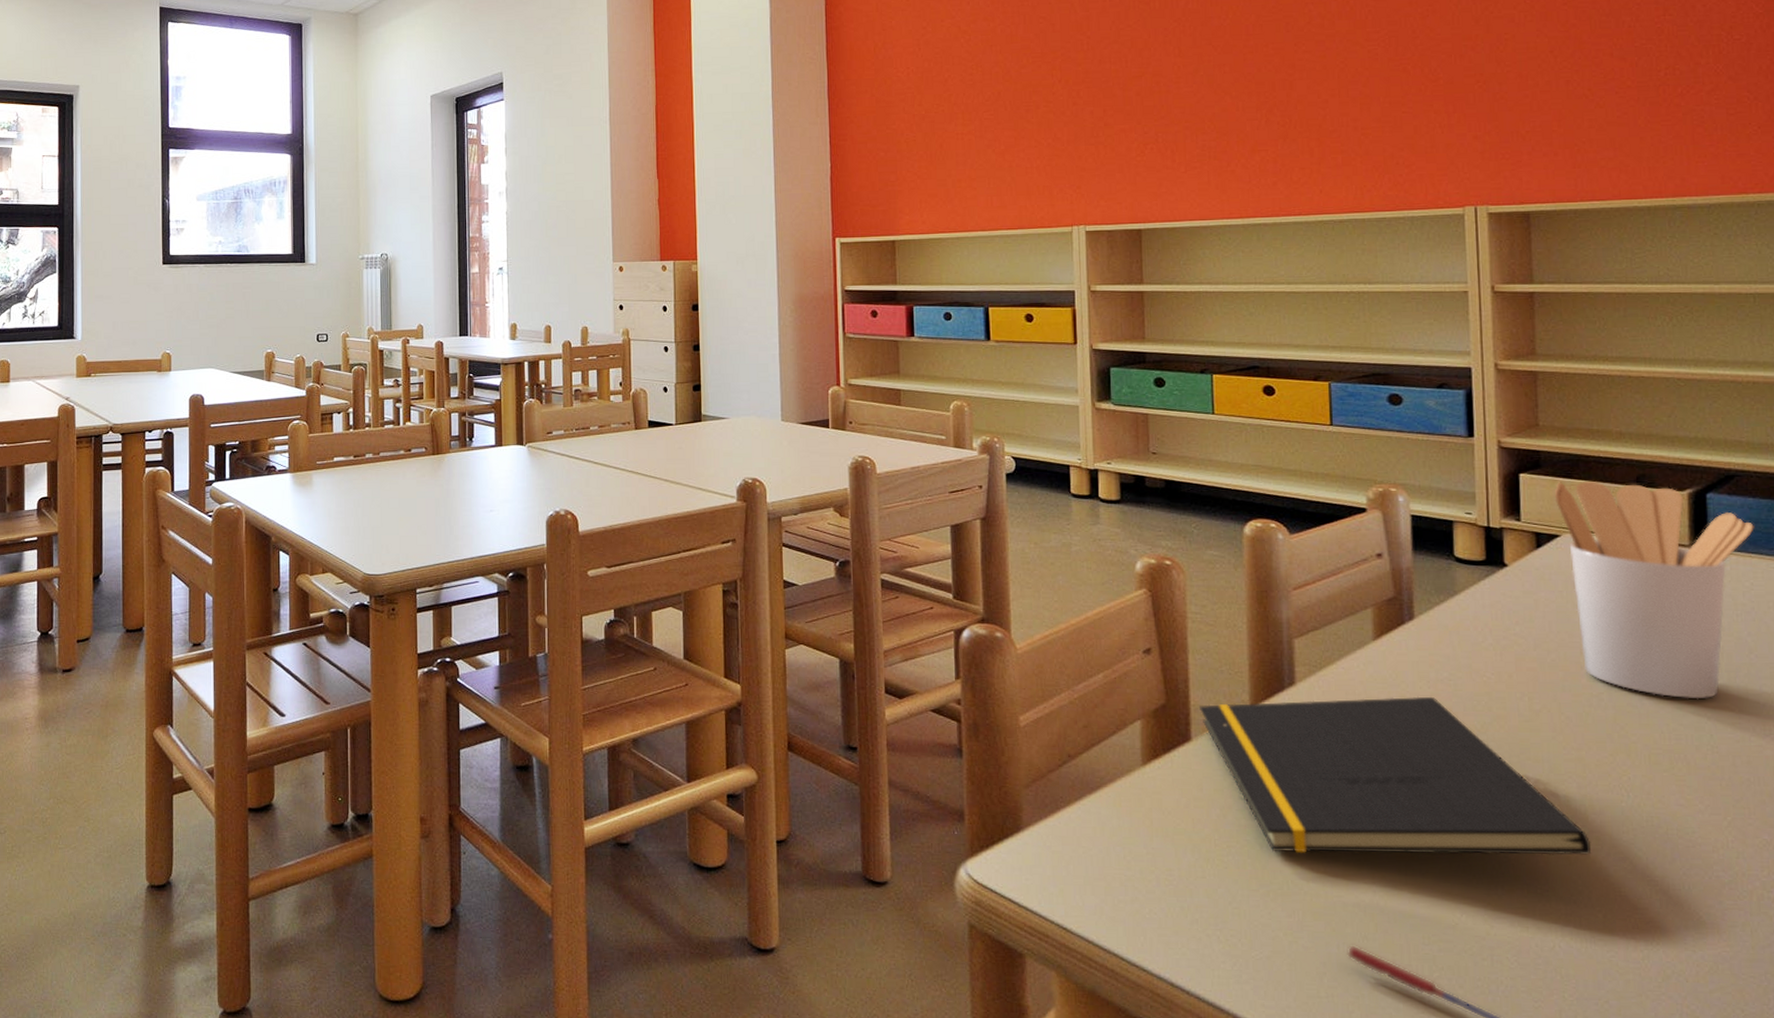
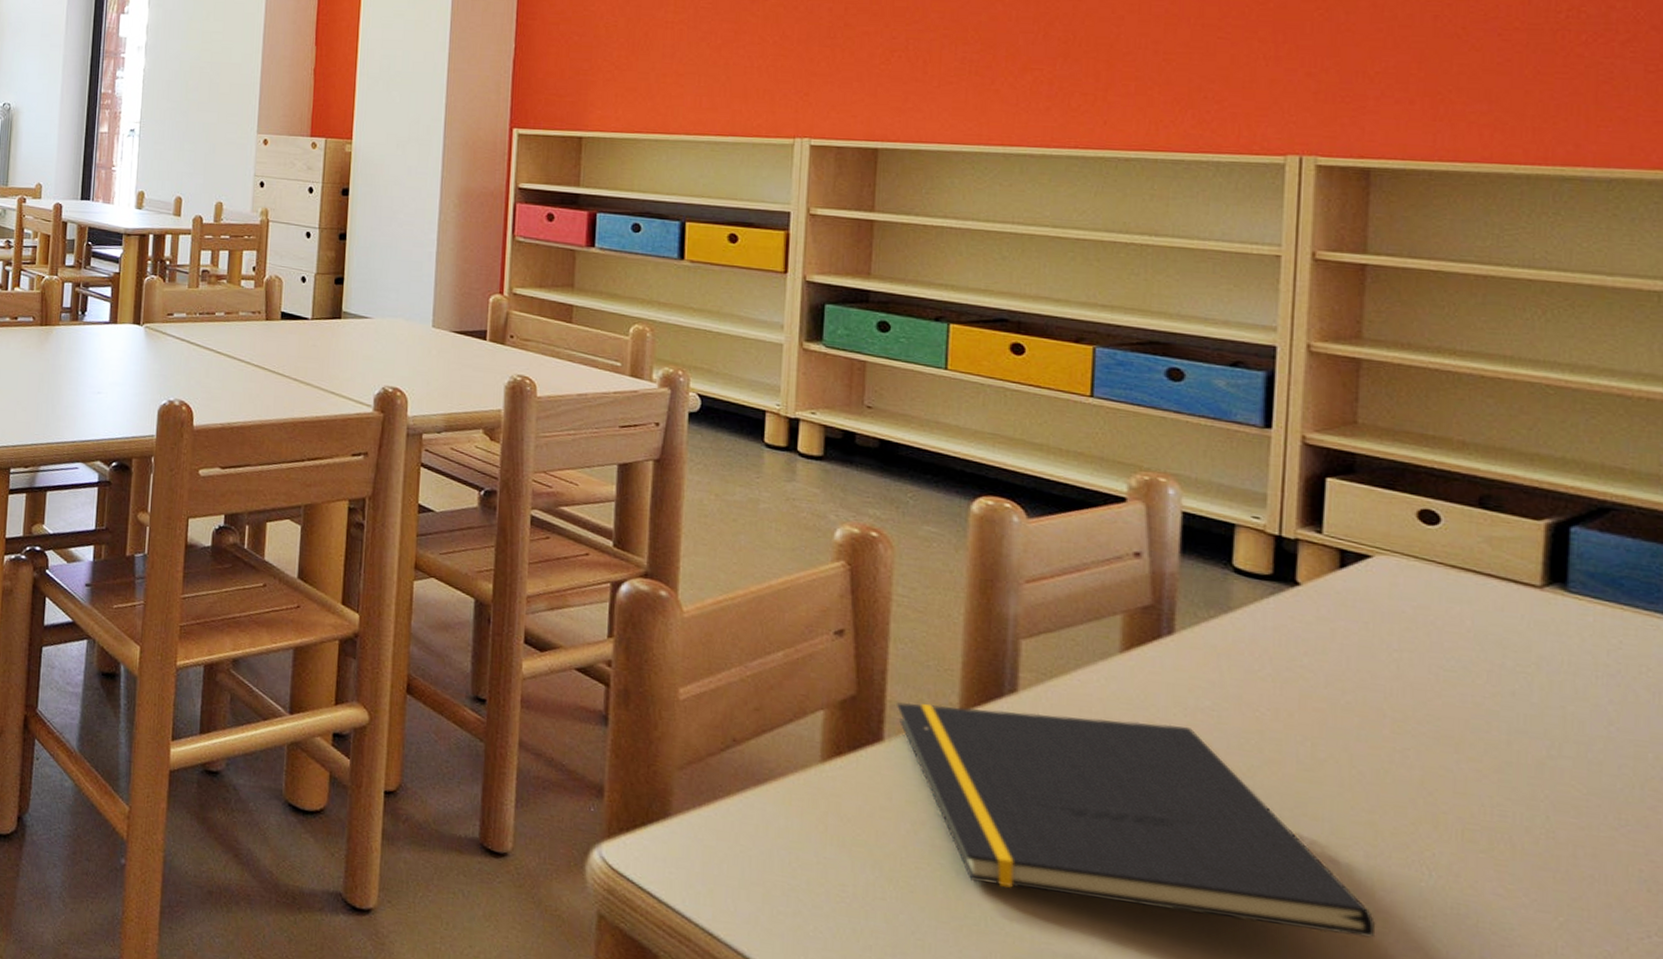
utensil holder: present [1554,482,1754,700] -> none [1369,492,1631,772]

